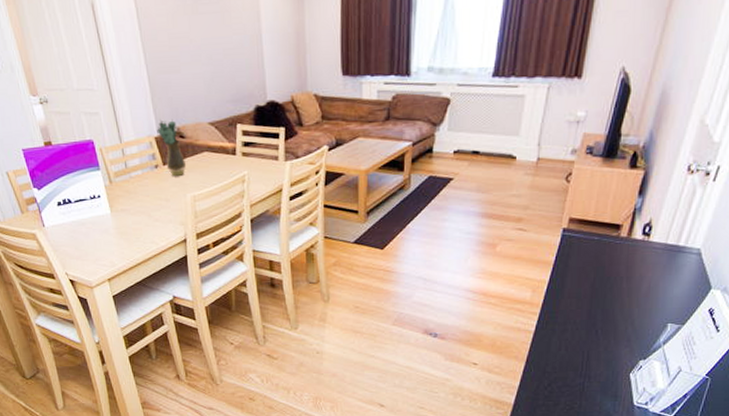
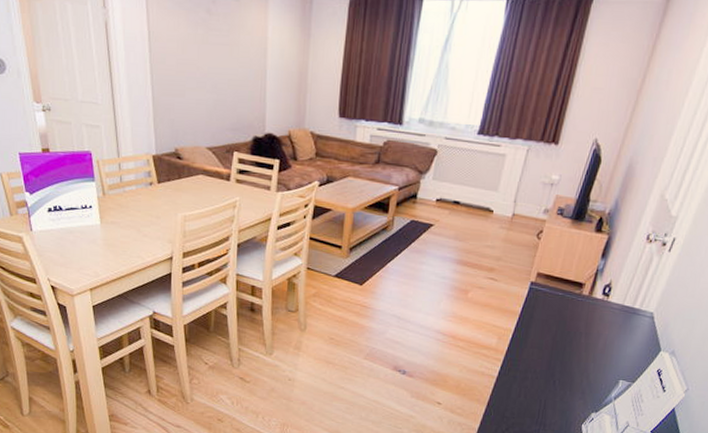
vase: present [157,119,187,176] -> none [155,139,181,195]

